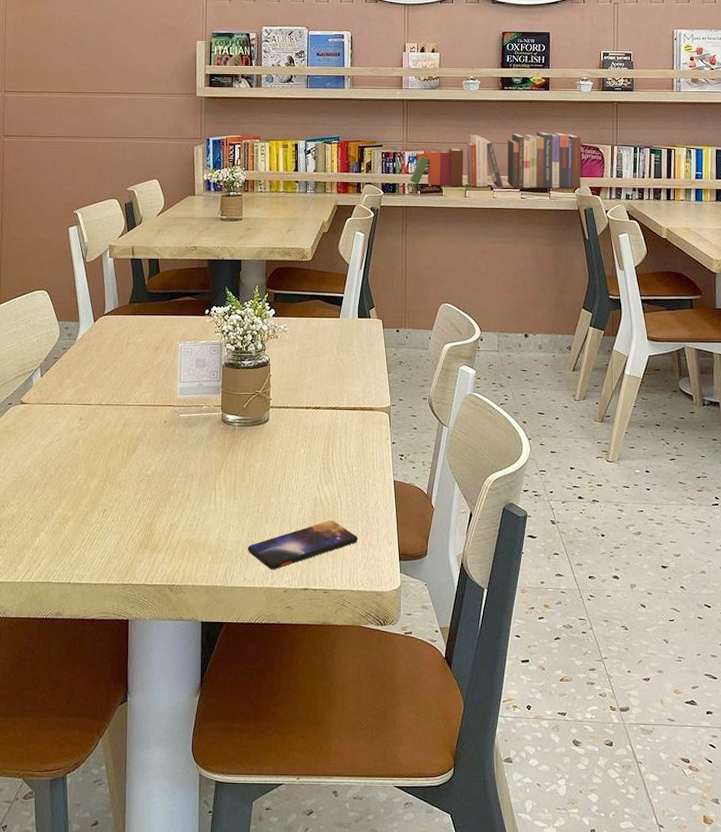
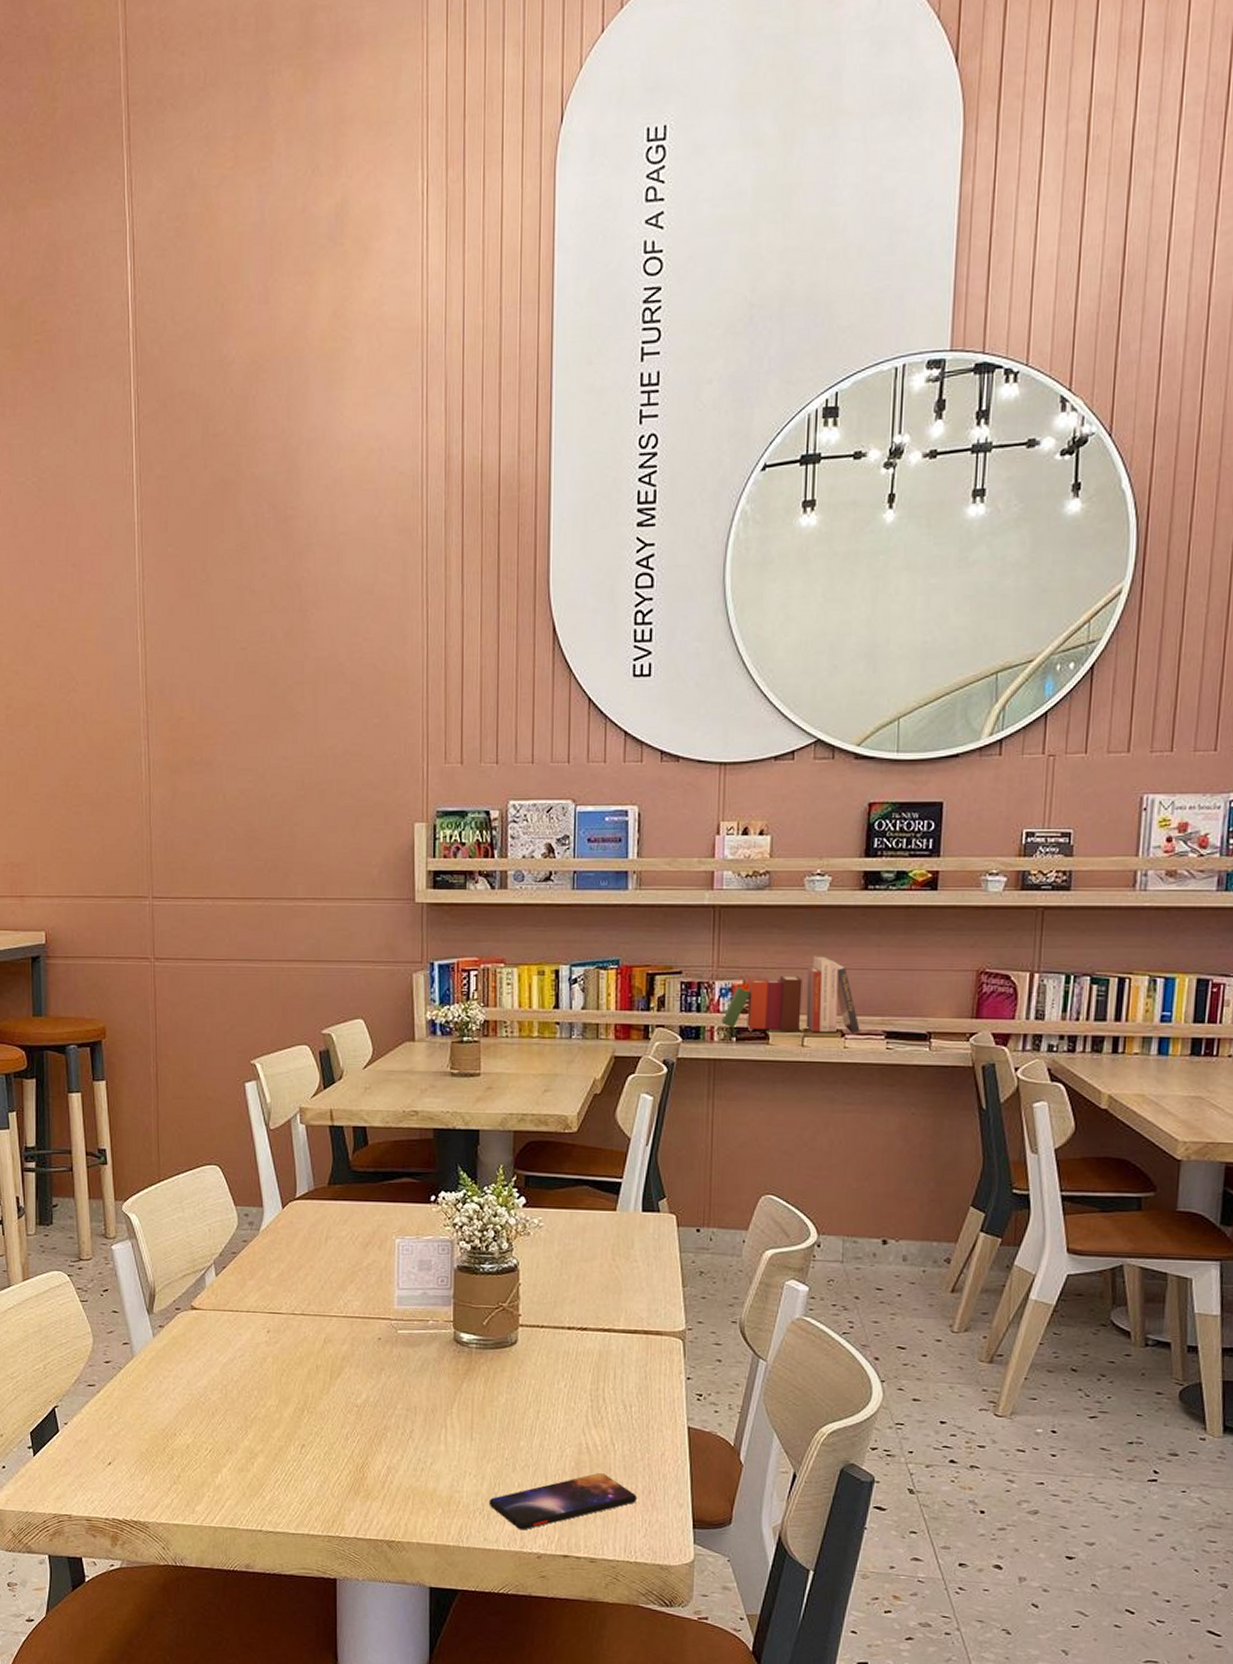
books: present [507,132,581,189] -> none [866,952,983,1036]

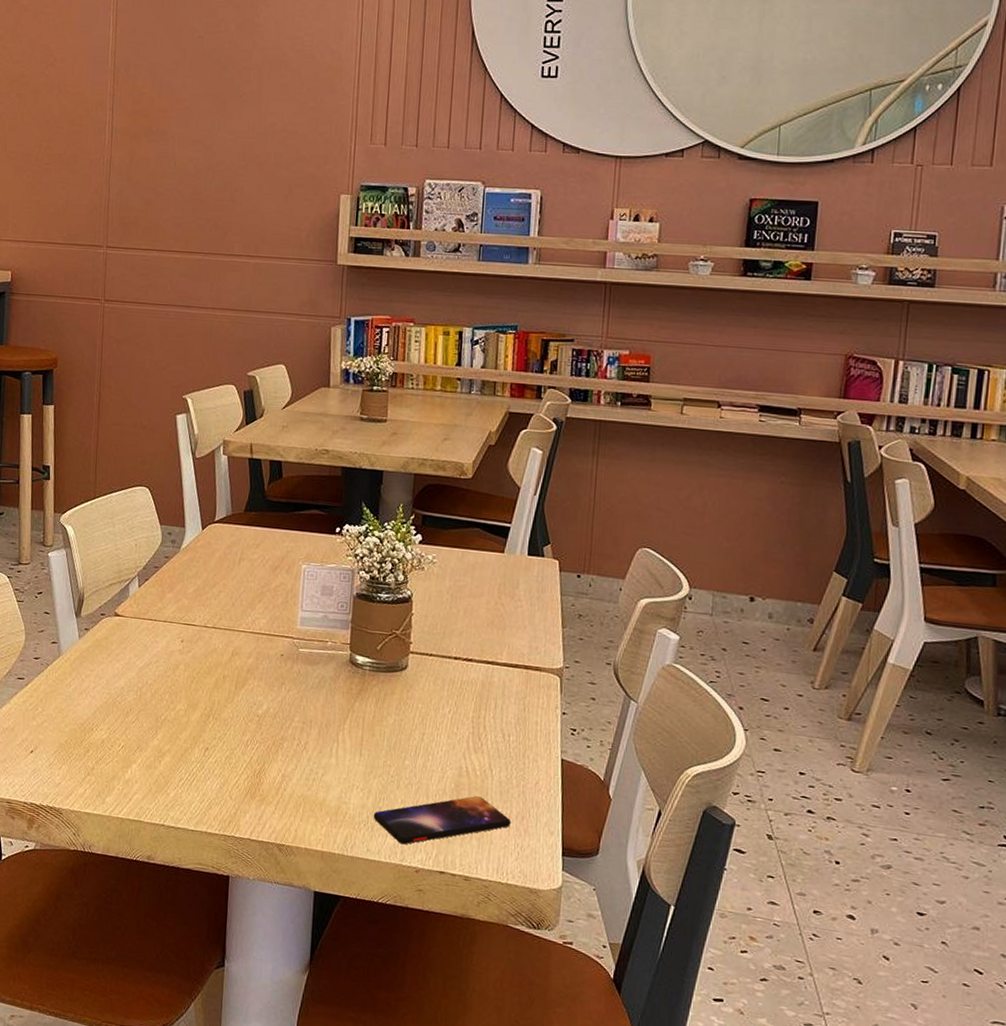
books: present [721,975,802,1031] -> none [607,348,684,400]
books: present [805,956,860,1033] -> none [685,333,736,404]

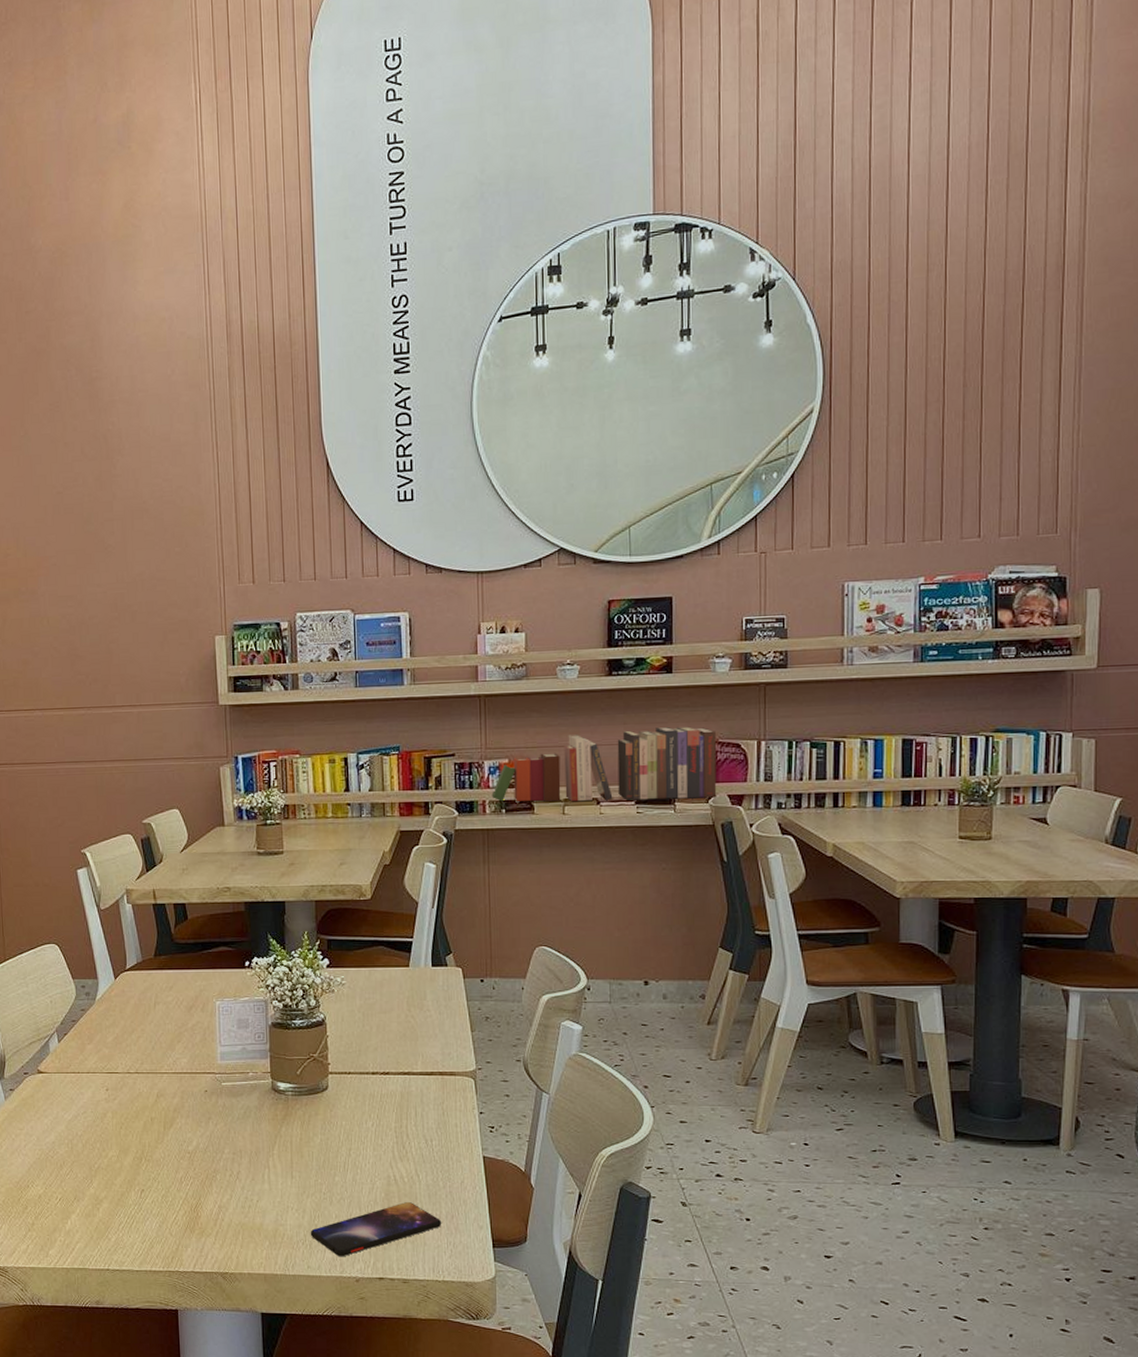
books: none [607,348,684,400] -> present [491,753,561,802]
books: none [685,333,736,404] -> present [564,735,613,802]
books: none [741,335,851,414] -> present [617,726,717,801]

